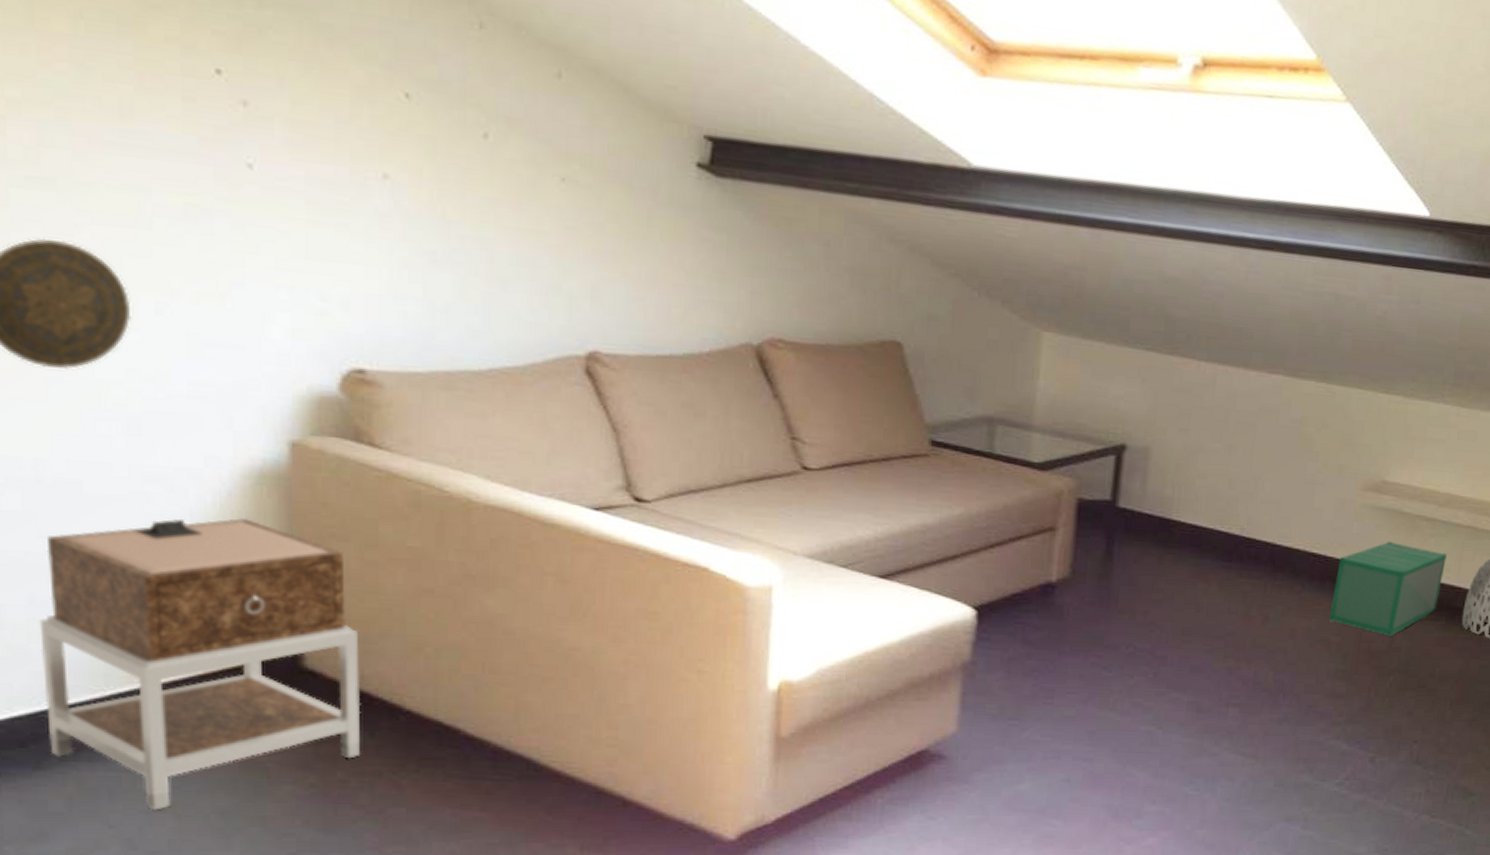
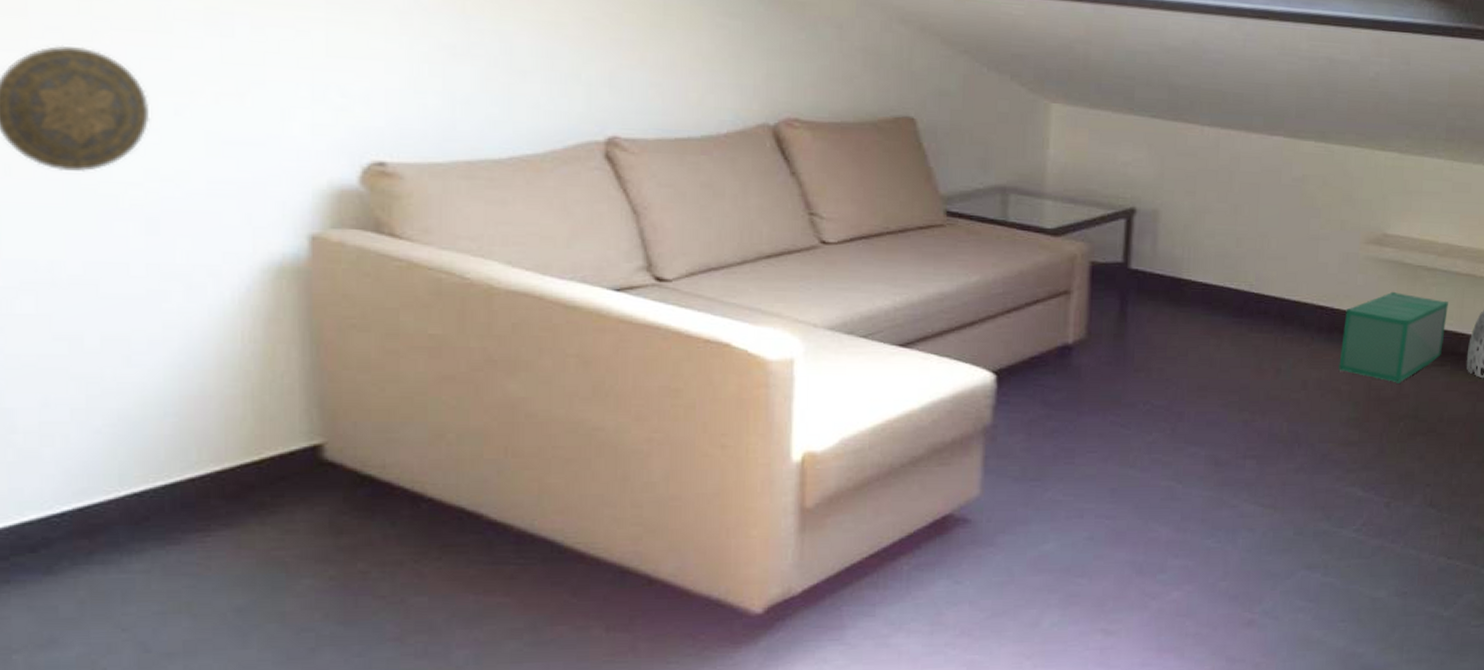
nightstand: present [39,517,361,811] -> none [52,311,382,611]

